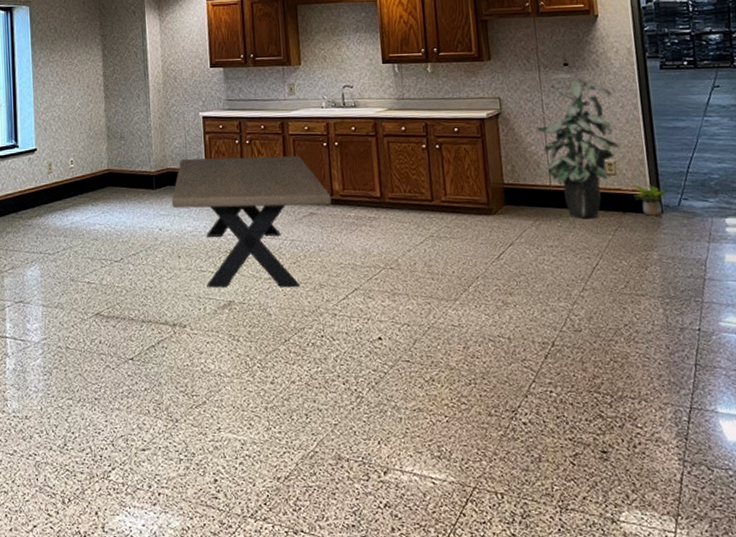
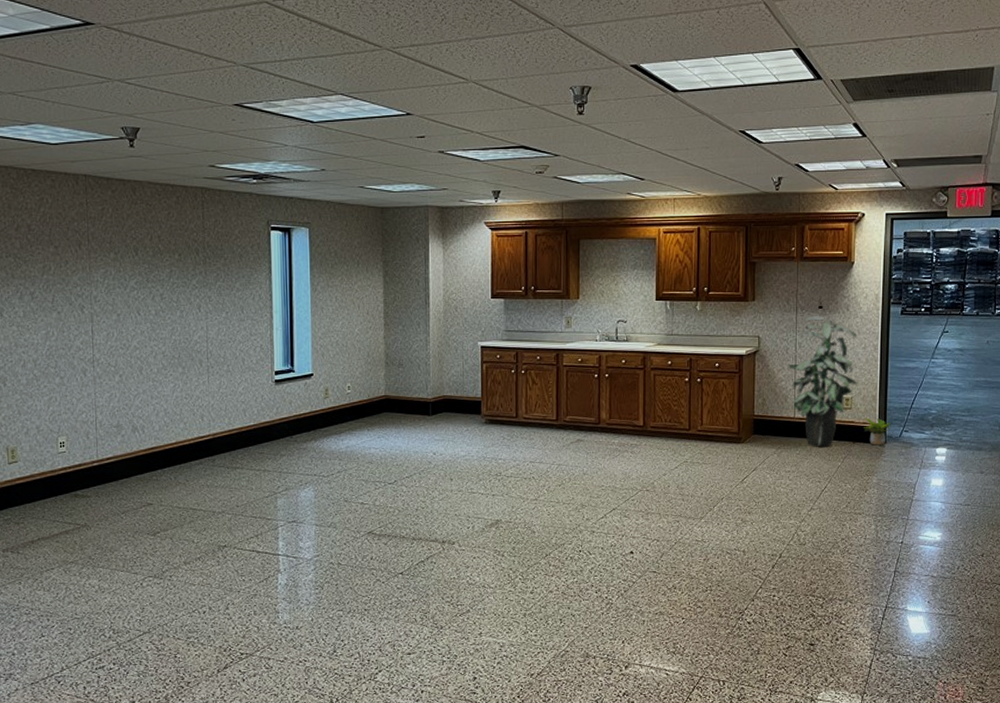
dining table: present [171,156,332,288] -> none [446,386,598,508]

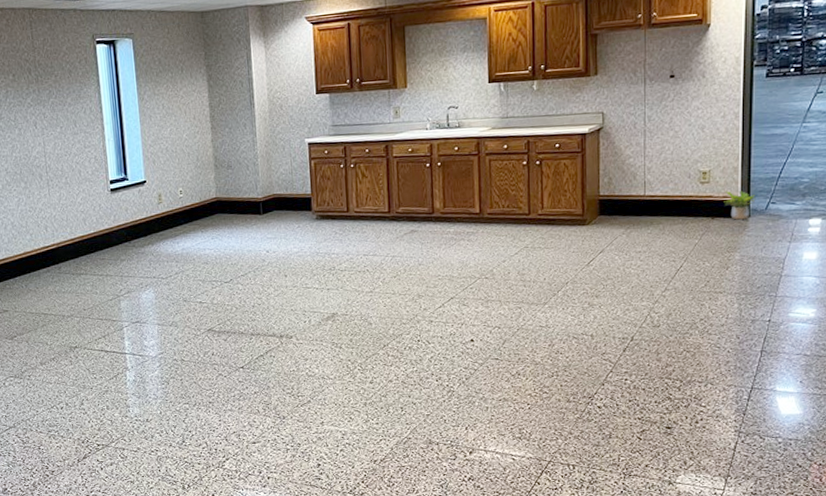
indoor plant: present [786,316,858,447] -> none [634,86,717,224]

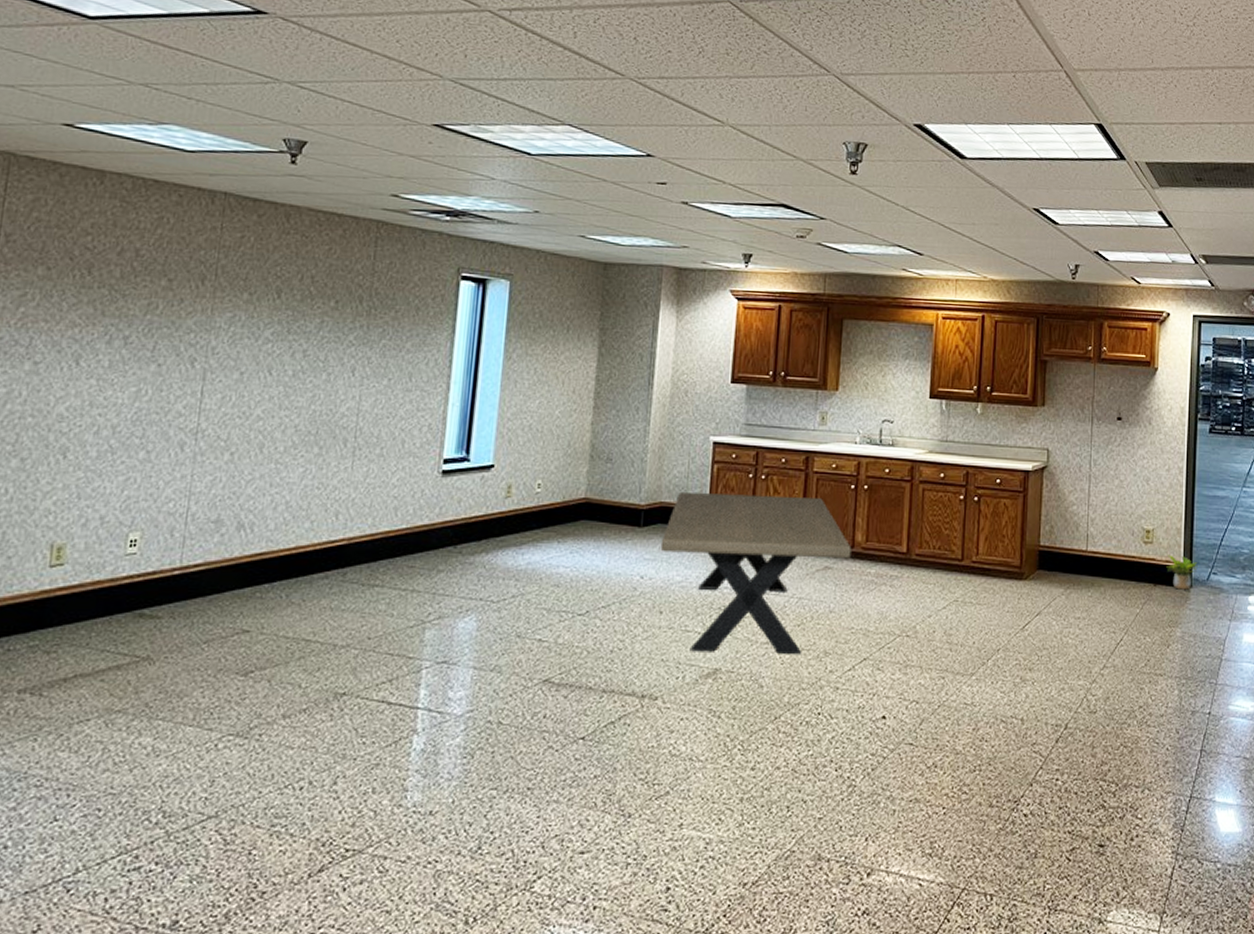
dining table: none [278,177,432,303] -> present [660,493,851,655]

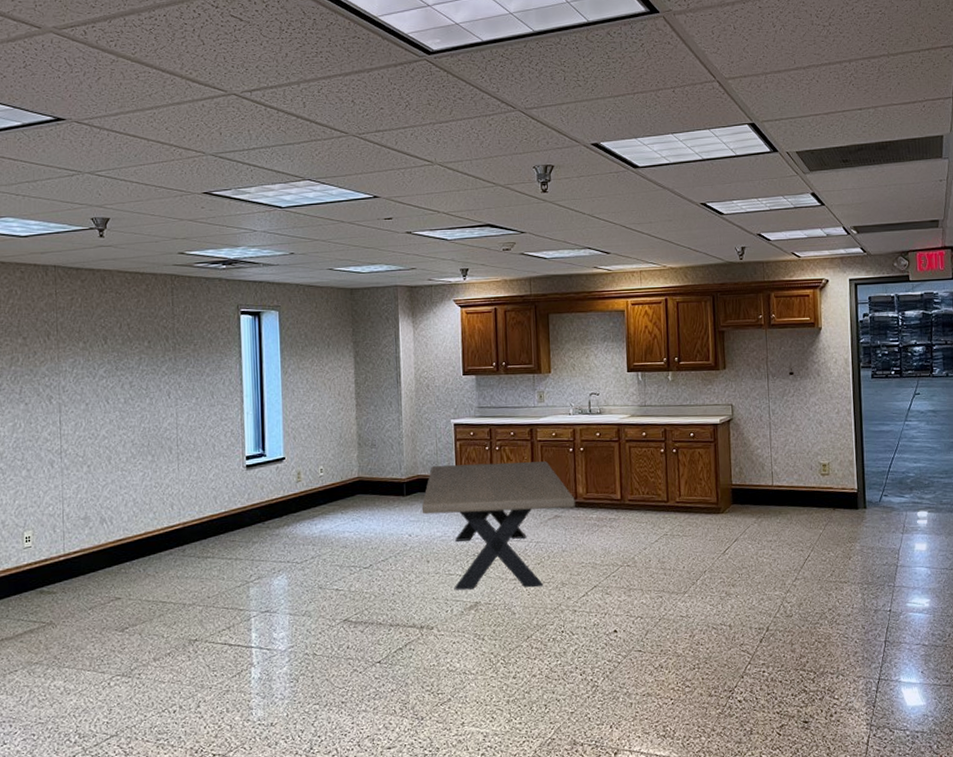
potted plant: present [1166,554,1198,590] -> none [843,483,870,511]

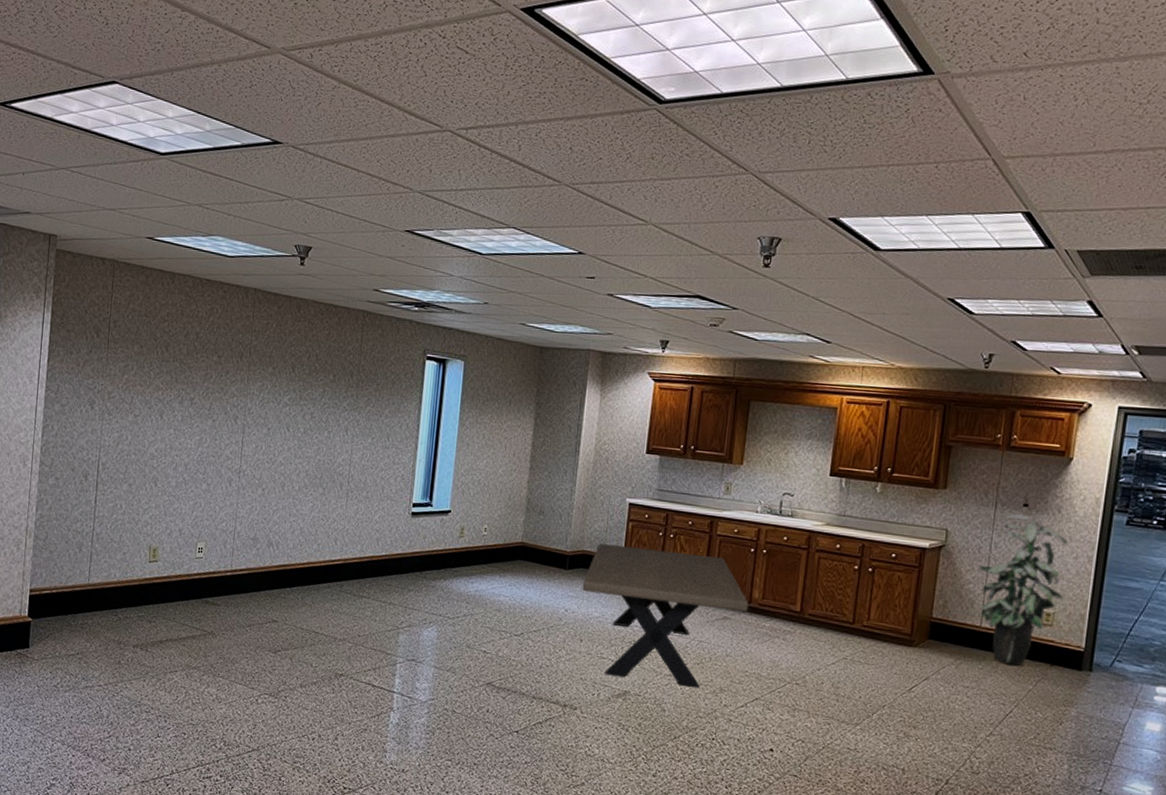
indoor plant: none [761,382,834,515] -> present [977,514,1067,666]

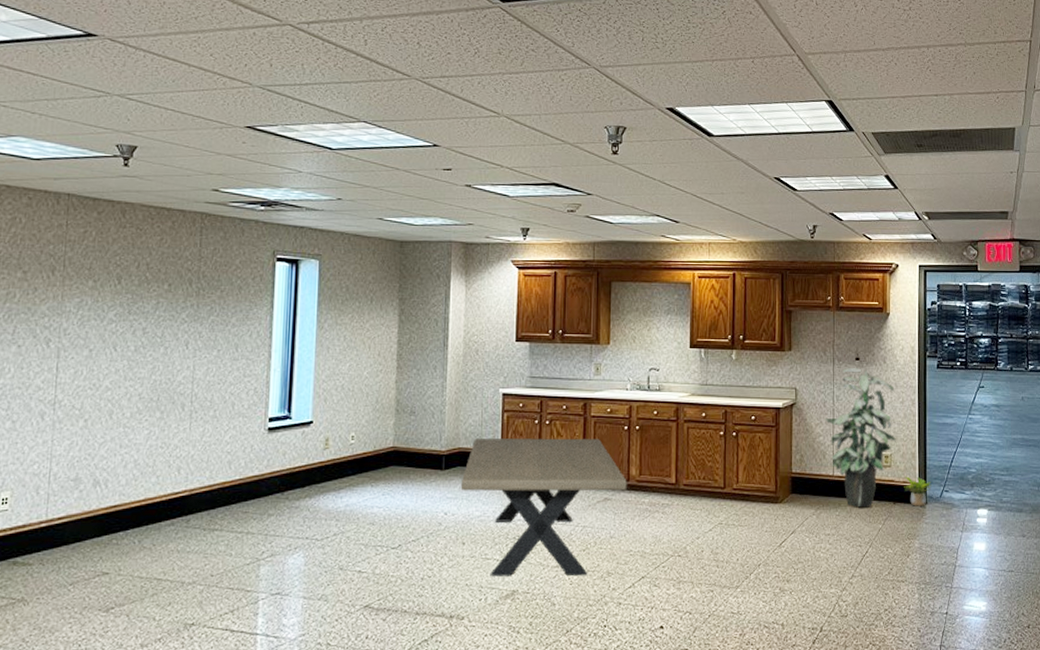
potted plant: none [1065,638,1101,674] -> present [904,476,931,506]

